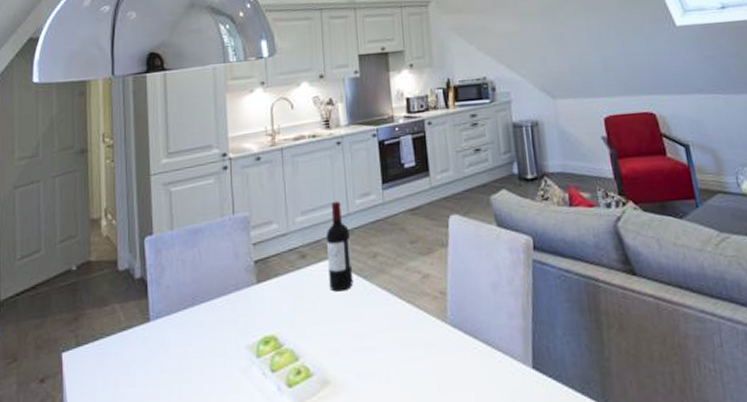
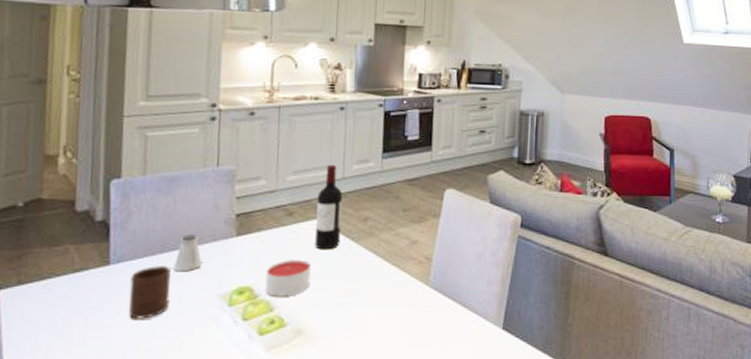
cup: none [168,319,204,376] -> present [129,266,171,319]
saltshaker: none [205,284,229,325] -> present [174,233,202,272]
candle: none [288,304,330,345] -> present [265,260,312,297]

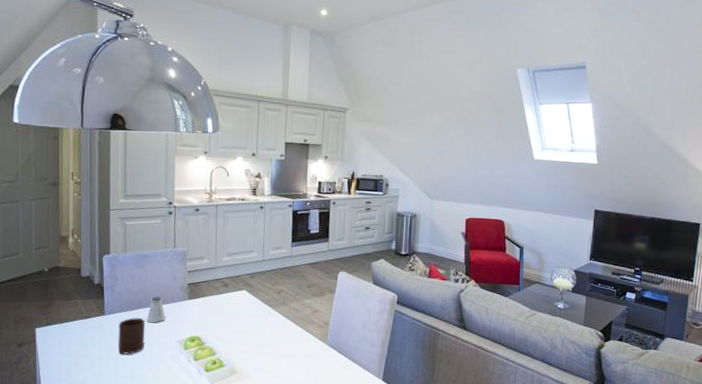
candle: present [265,260,312,297] -> none [209,319,241,345]
wine bottle: present [315,164,343,250] -> none [243,249,263,313]

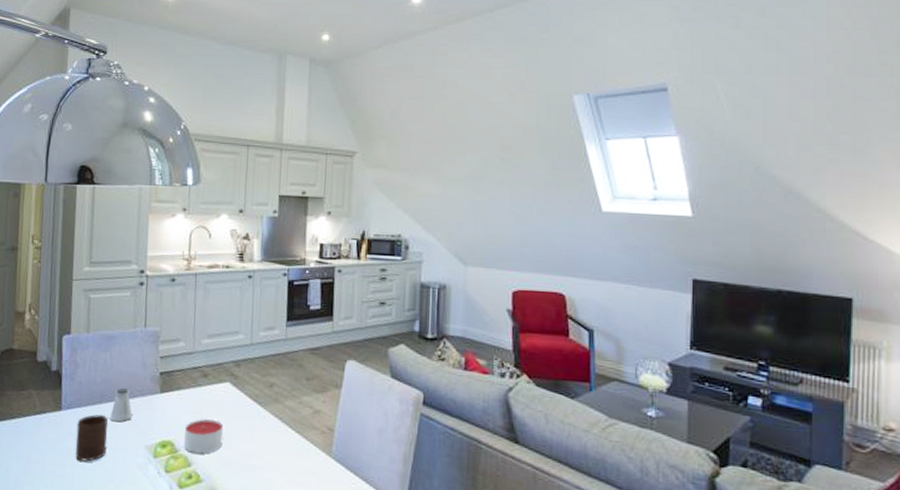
candle: none [209,319,241,345] -> present [184,419,224,454]

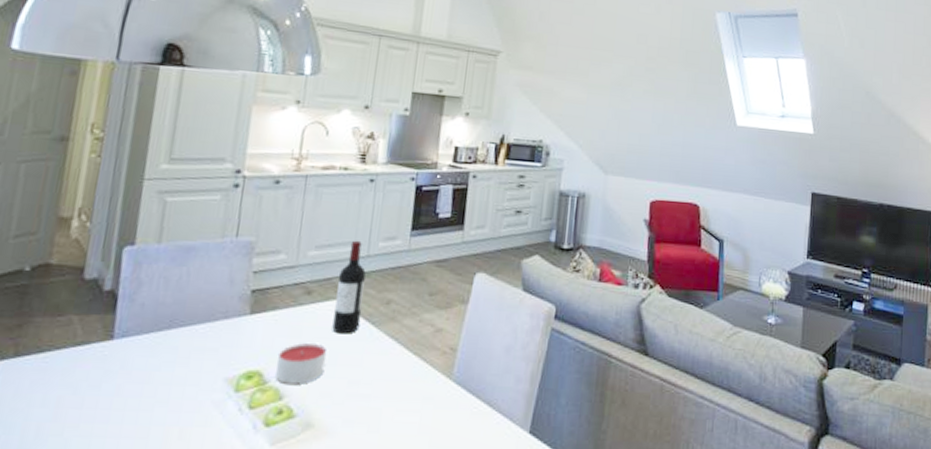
cup: present [75,414,108,462] -> none [128,343,177,402]
saltshaker: present [110,387,132,423] -> none [180,309,211,351]
wine bottle: none [226,330,251,413] -> present [332,240,366,334]

